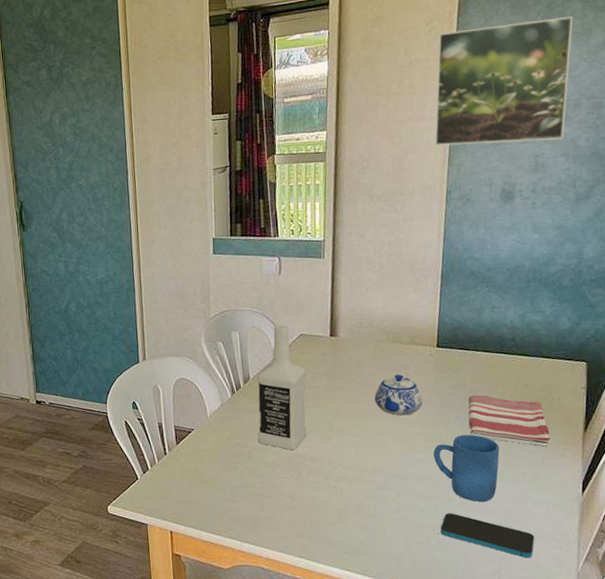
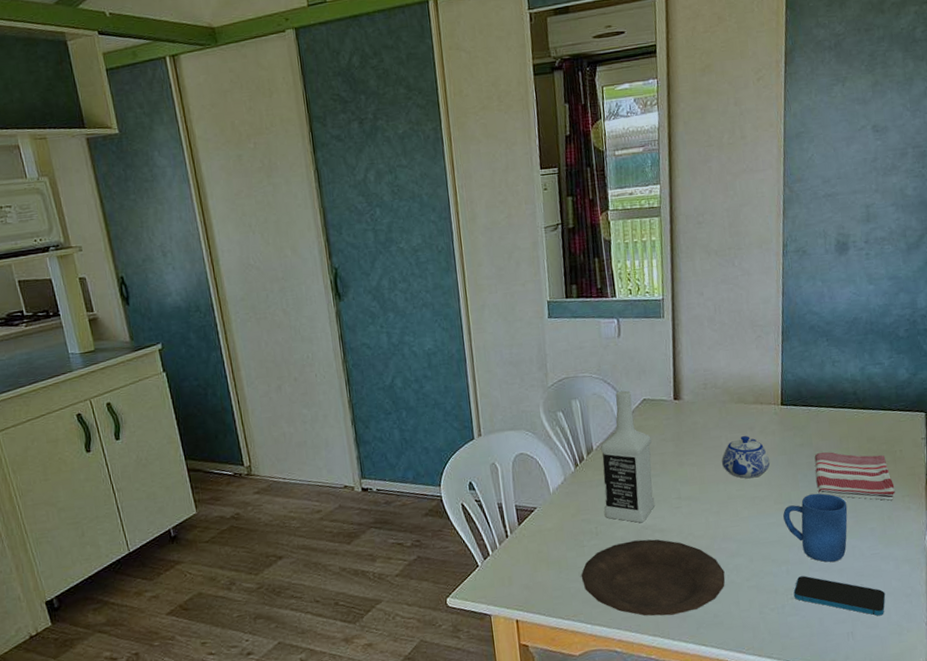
plate: none [233,466,373,540] -> present [581,539,725,616]
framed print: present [435,16,573,146] -> none [767,65,895,198]

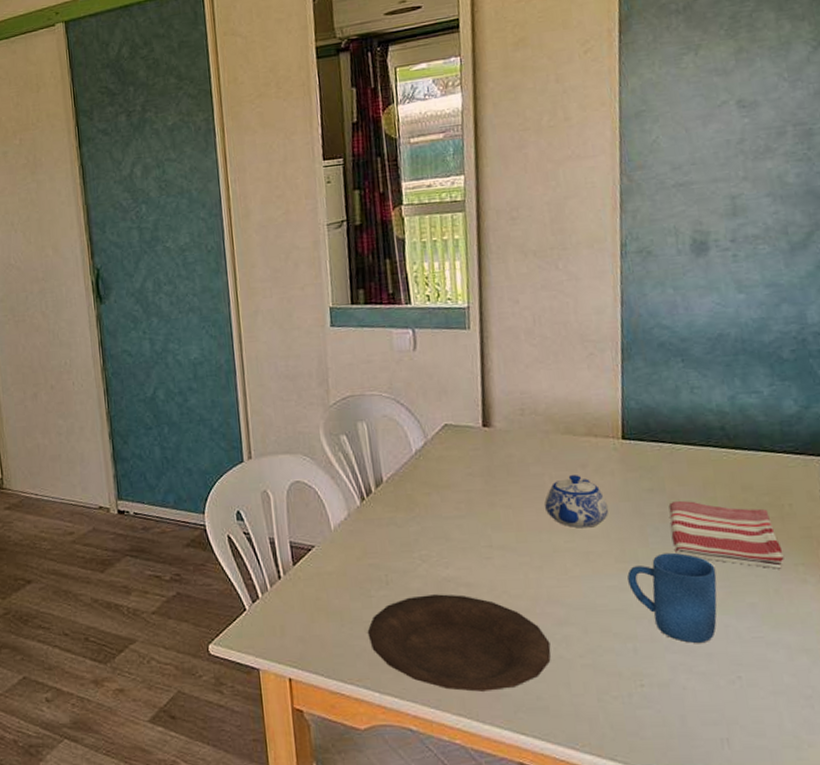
vodka: present [600,390,655,523] -> none [392,413,460,573]
smartphone: present [793,575,886,616] -> none [643,658,775,721]

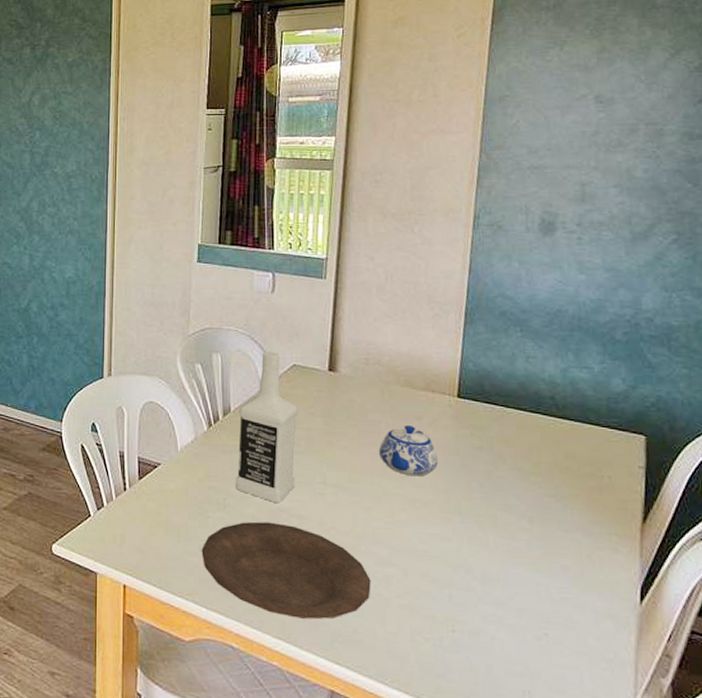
vodka: none [392,413,460,573] -> present [236,351,298,503]
mug: present [627,552,717,644] -> none [450,508,534,598]
dish towel: present [668,500,785,569] -> none [495,460,599,536]

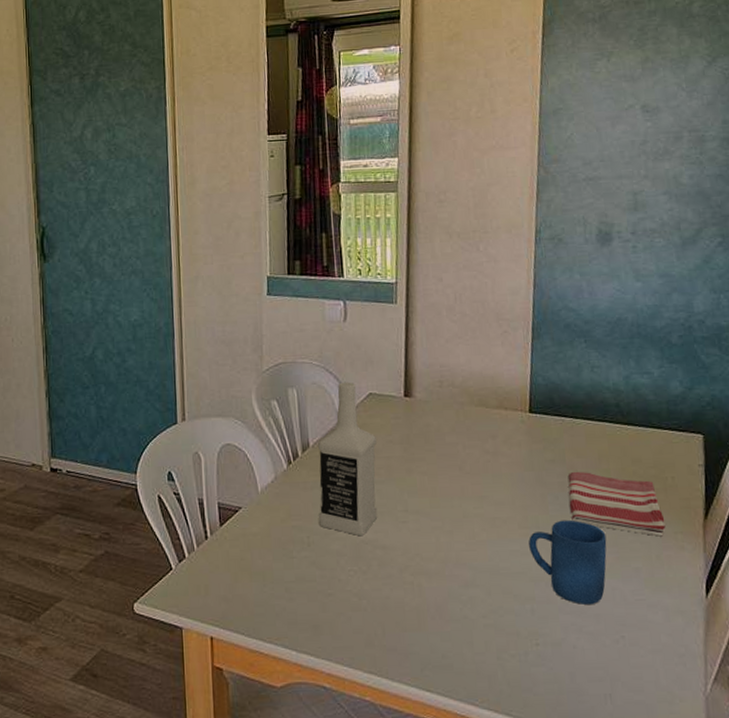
plate: present [201,521,371,619] -> none [288,556,457,650]
teapot: present [379,425,439,477] -> none [457,445,515,495]
mug: none [450,508,534,598] -> present [529,519,607,606]
dish towel: none [495,460,599,536] -> present [567,471,666,537]

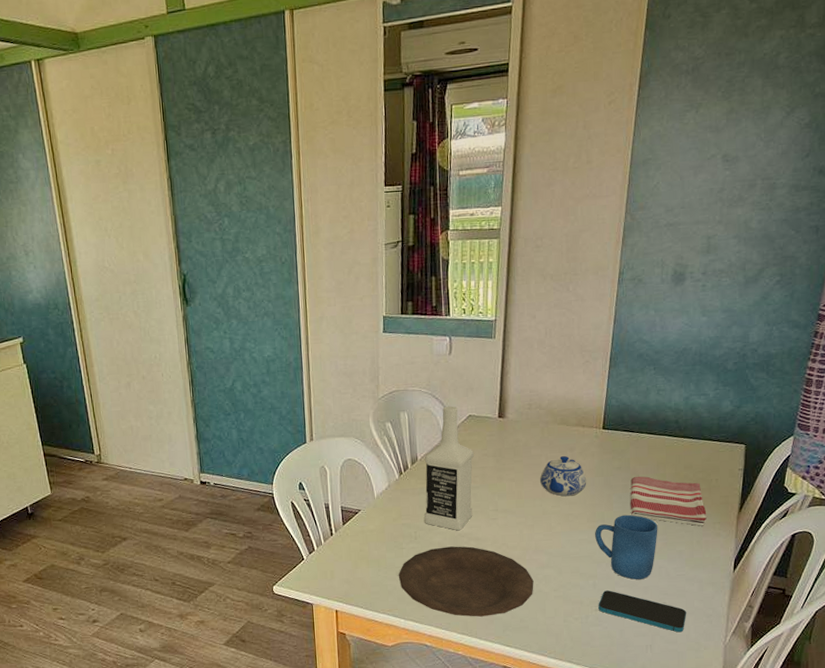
plate: none [288,556,457,650] -> present [398,546,534,617]
teapot: none [457,445,515,495] -> present [540,456,587,497]
smartphone: none [539,618,653,678] -> present [598,590,687,633]

